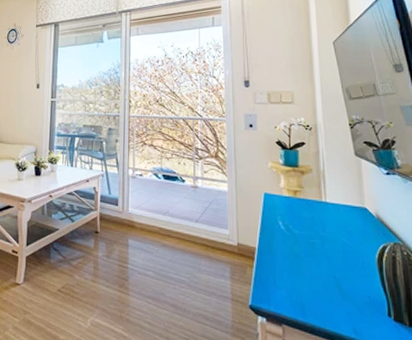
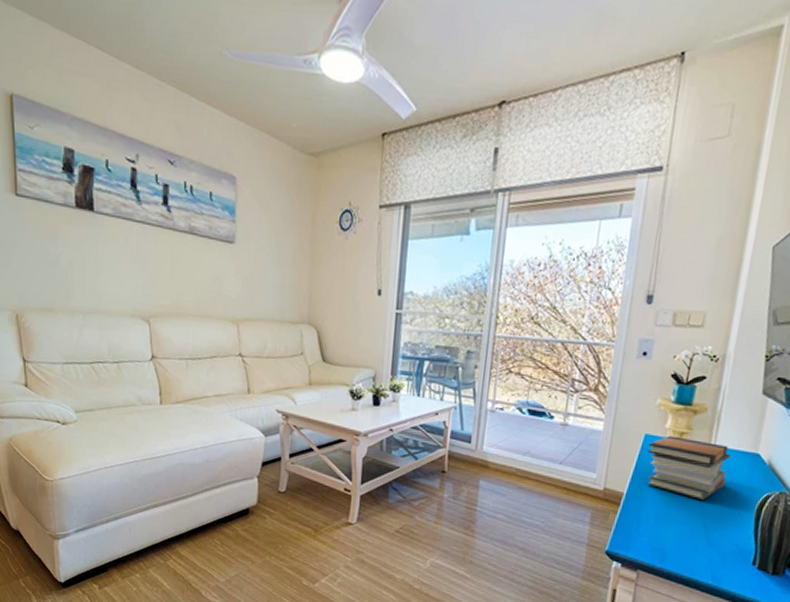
book stack: none [268,194,343,252] -> present [647,435,731,500]

